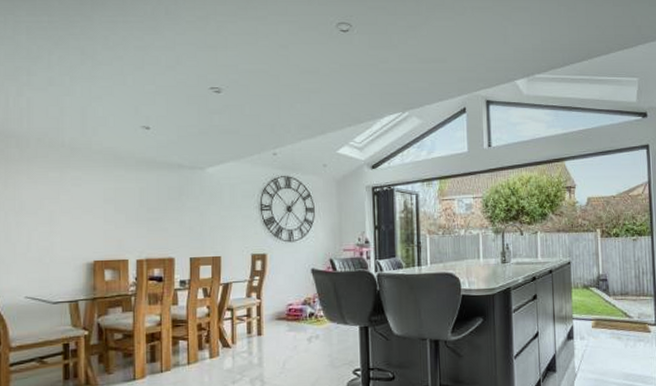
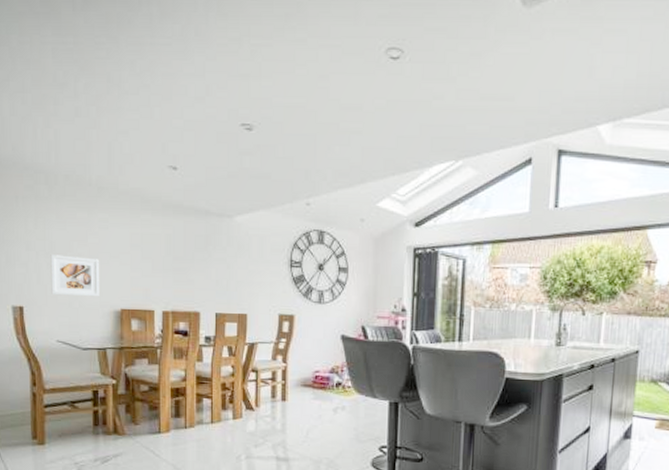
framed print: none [20,213,71,252] -> present [50,255,99,297]

